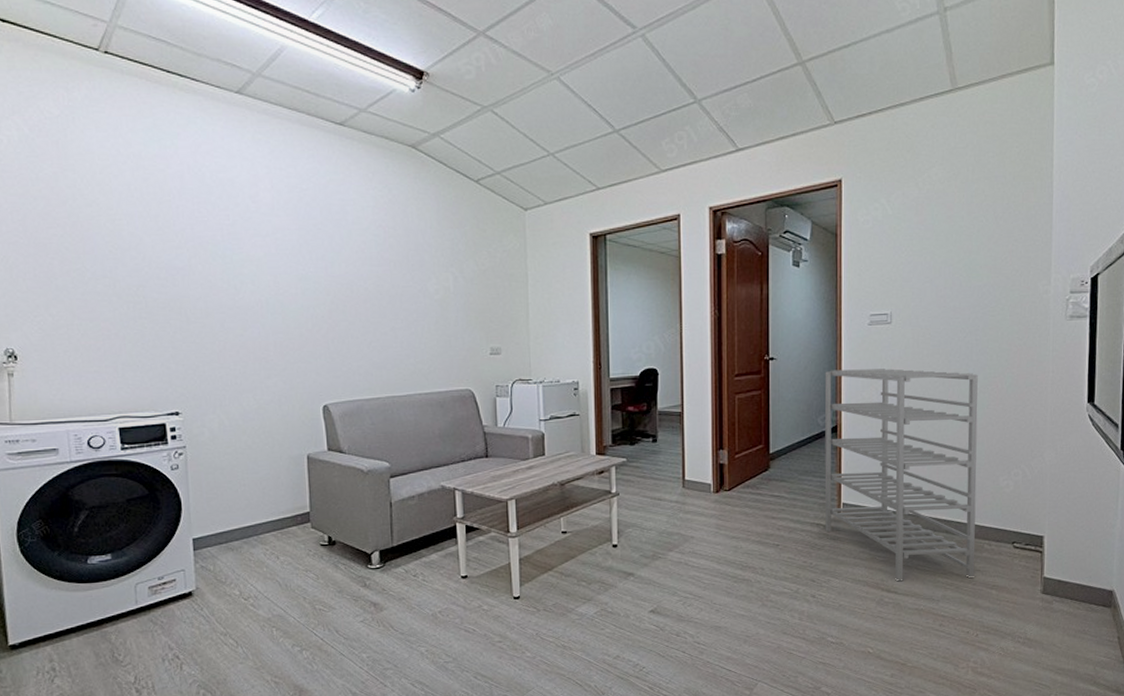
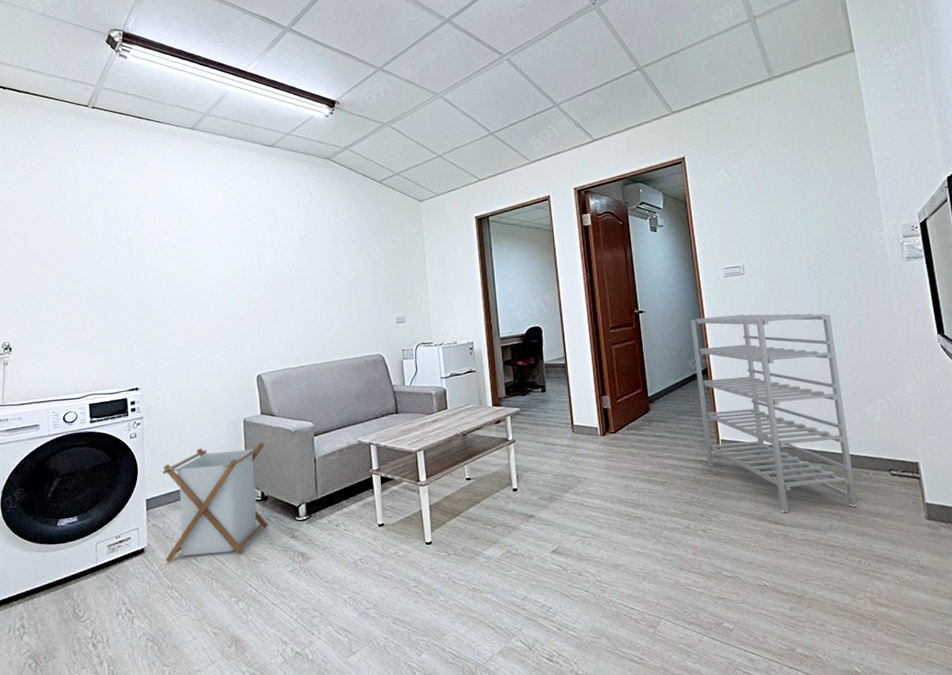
laundry basket: none [211,481,337,608] -> present [162,442,269,563]

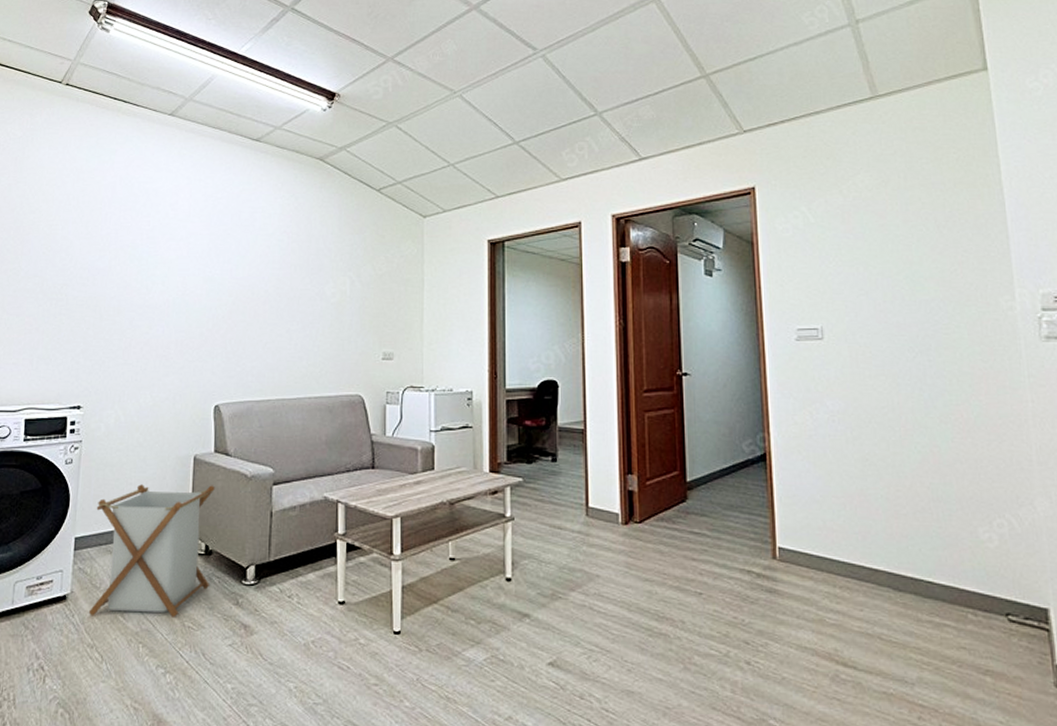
shoe rack: present [690,313,857,513] -> none [747,389,959,658]

